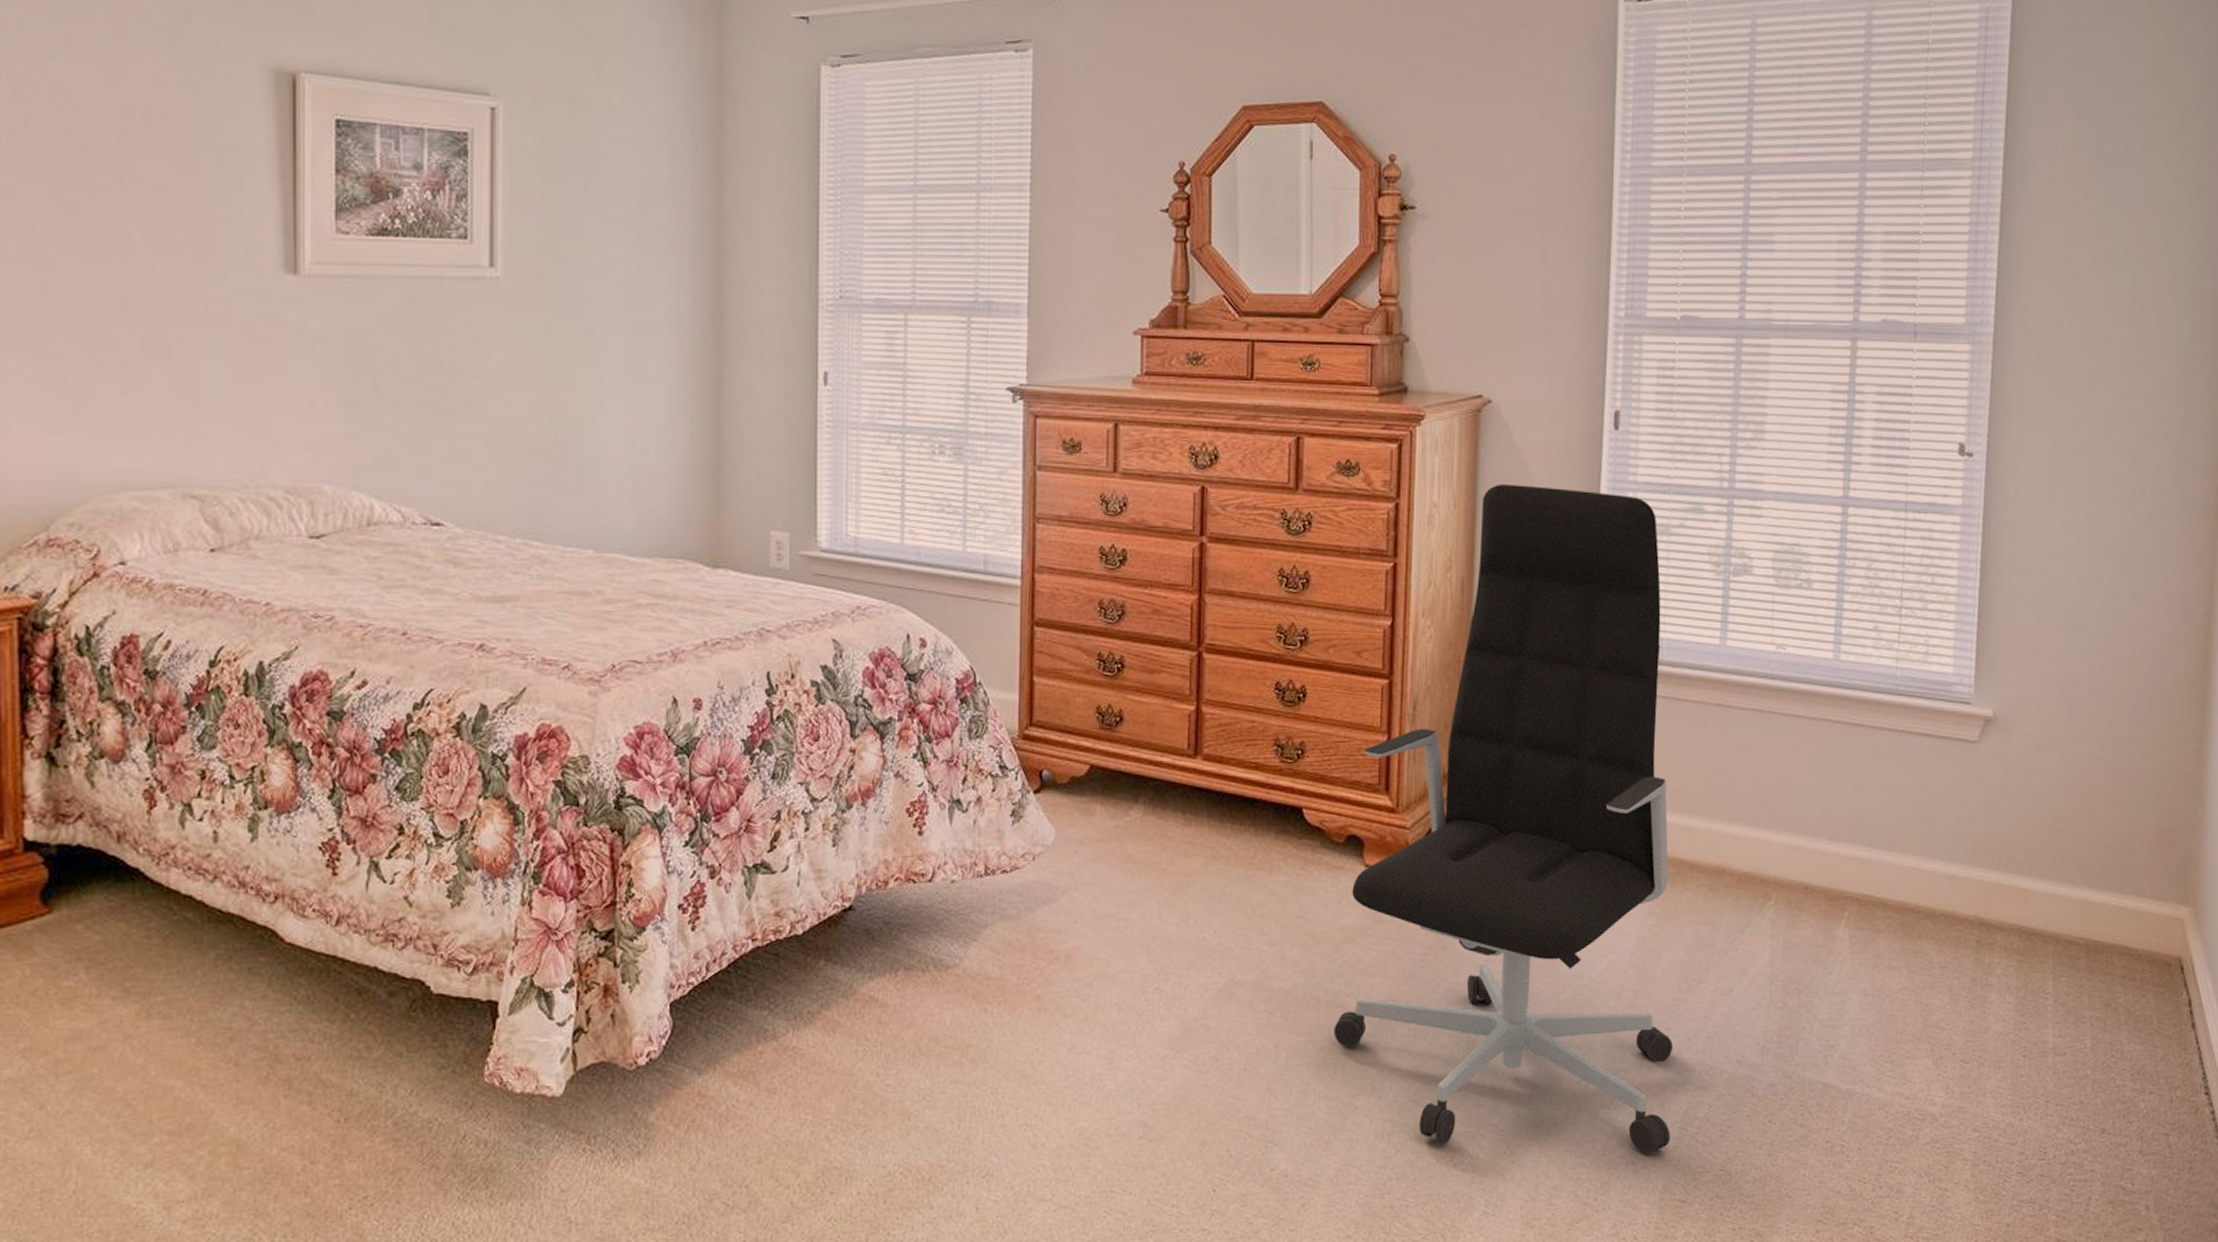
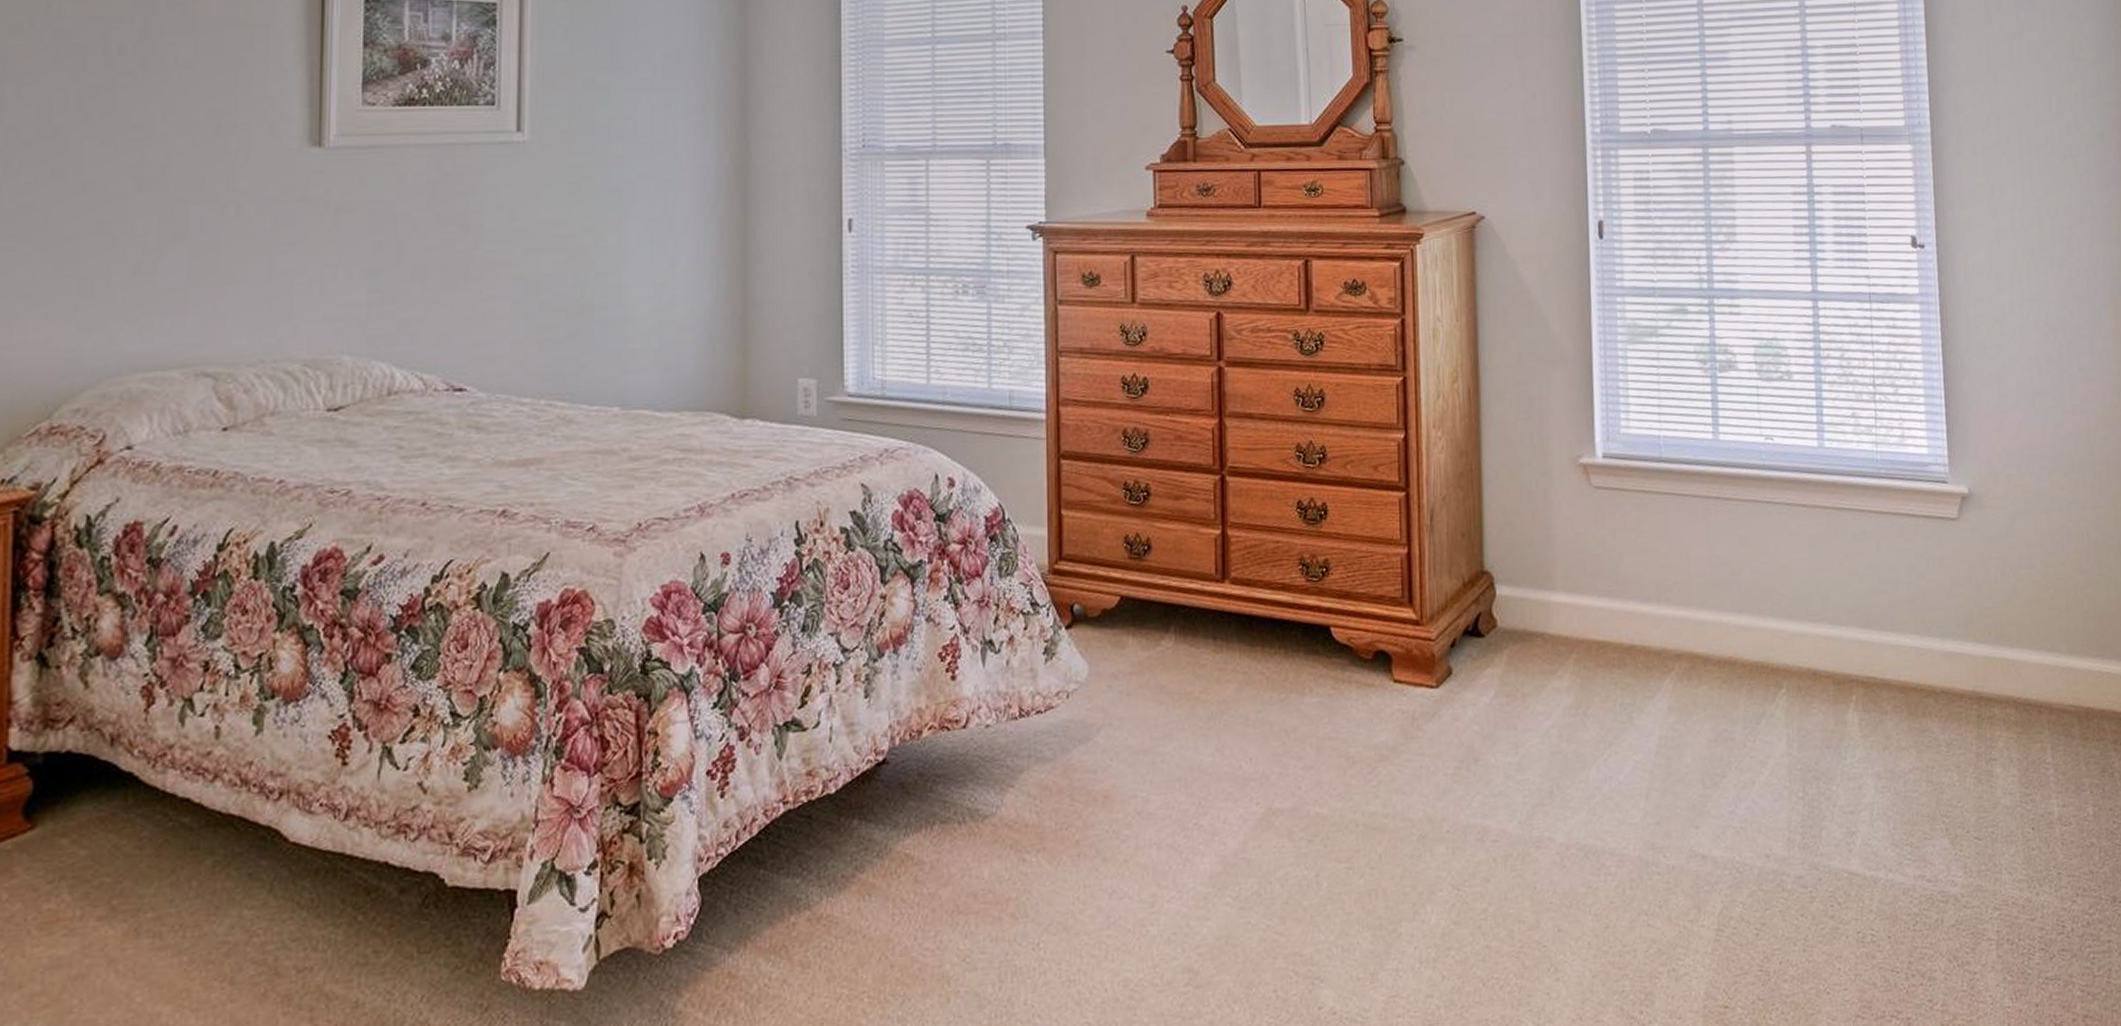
office chair: present [1333,483,1674,1154] -> none [1373,295,1708,966]

